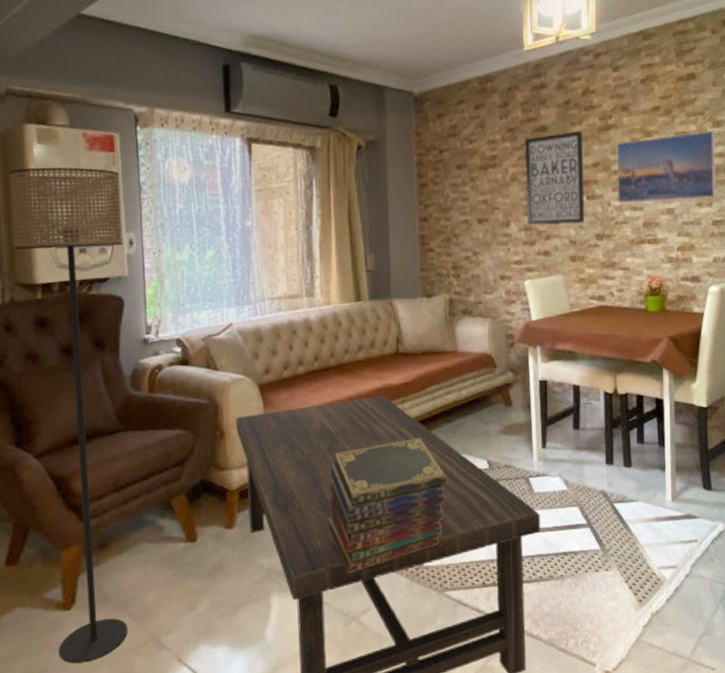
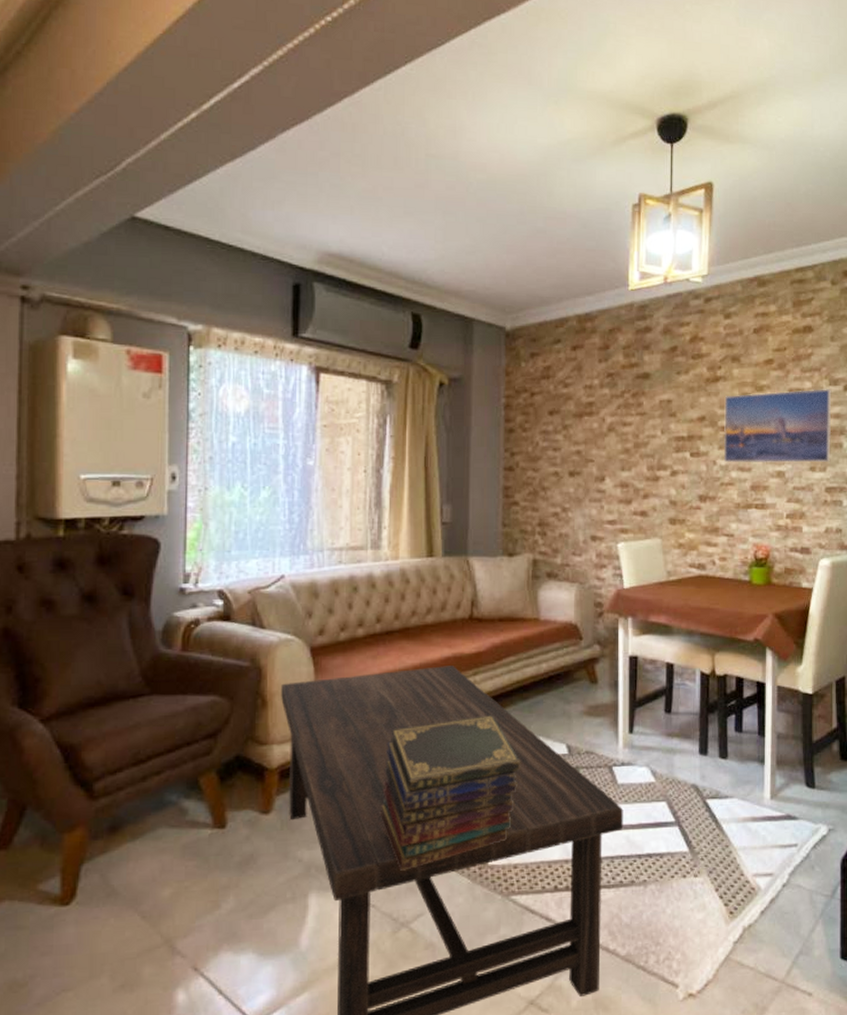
floor lamp: present [9,167,129,664] -> none [35,385,166,971]
wall art: present [524,130,585,226] -> none [623,380,689,483]

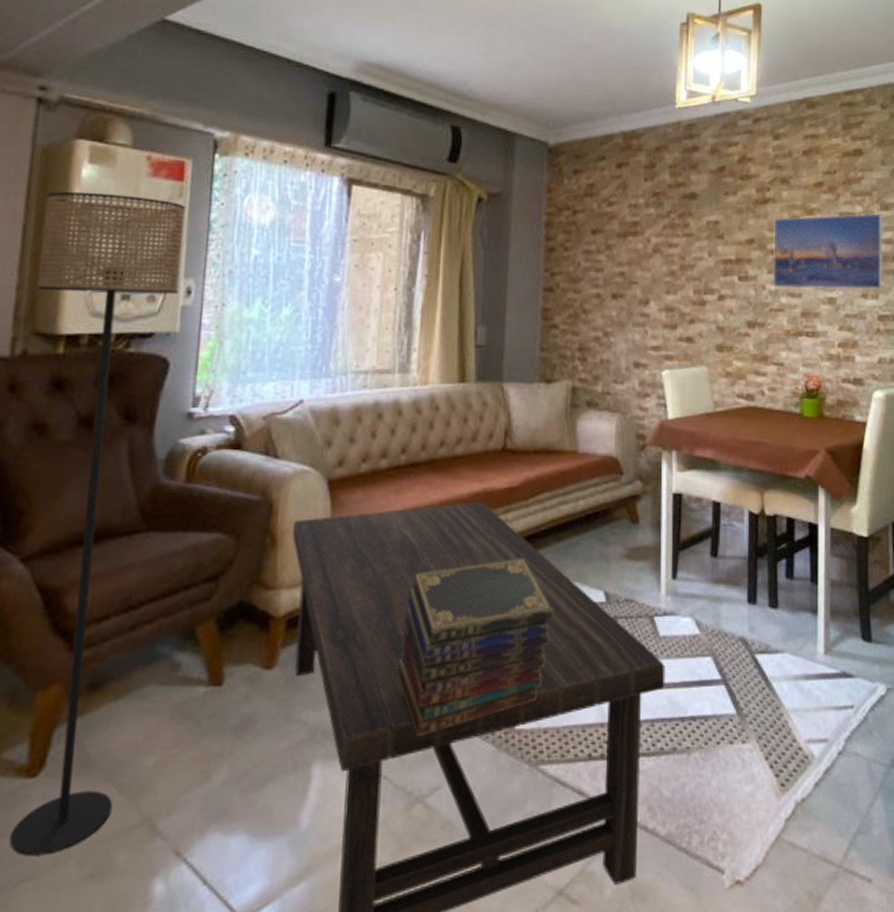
floor lamp: none [35,385,166,971] -> present [9,191,186,857]

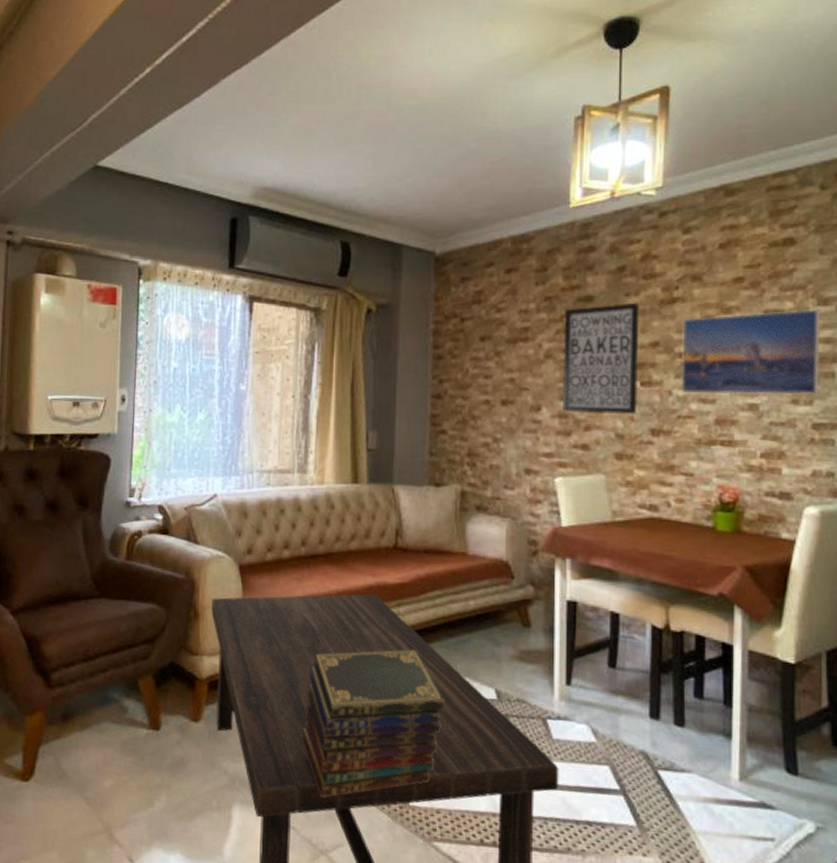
floor lamp: present [9,191,186,857] -> none [12,317,119,842]
wall art: none [668,201,737,309] -> present [562,302,640,415]

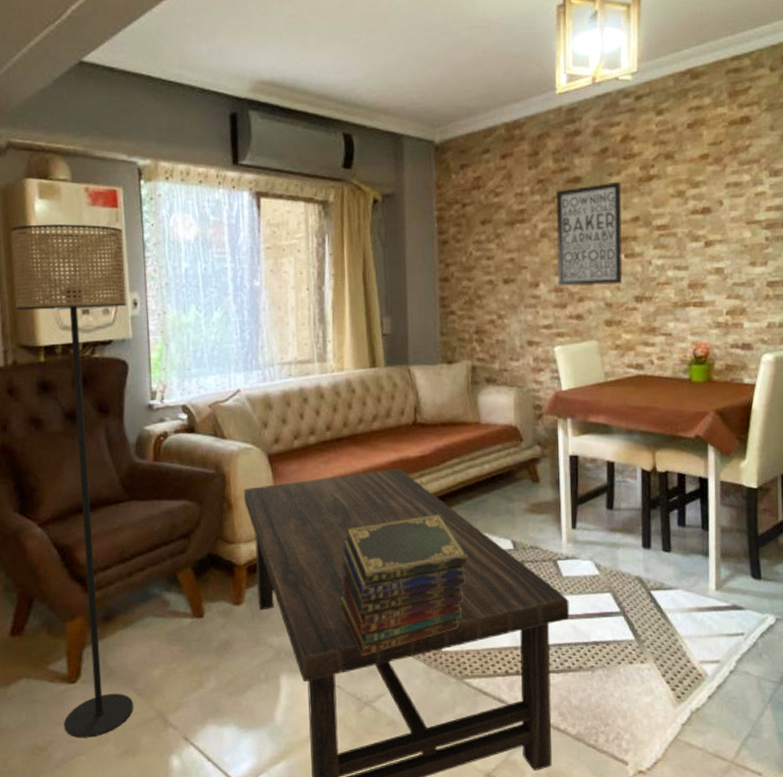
floor lamp: none [12,317,119,842] -> present [10,223,134,738]
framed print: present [681,309,821,396] -> none [658,180,773,263]

